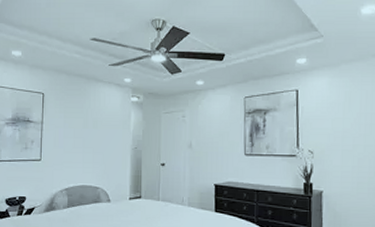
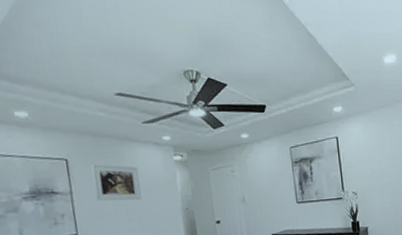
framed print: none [60,98,99,135] -> present [91,163,142,201]

